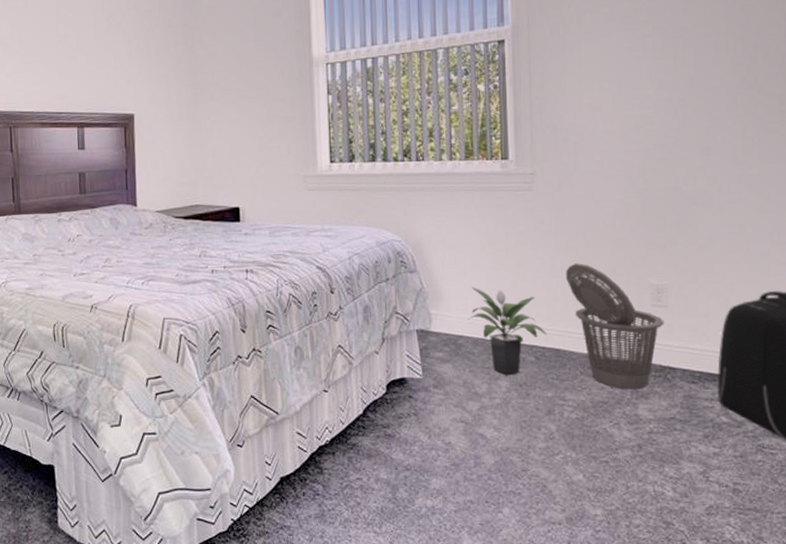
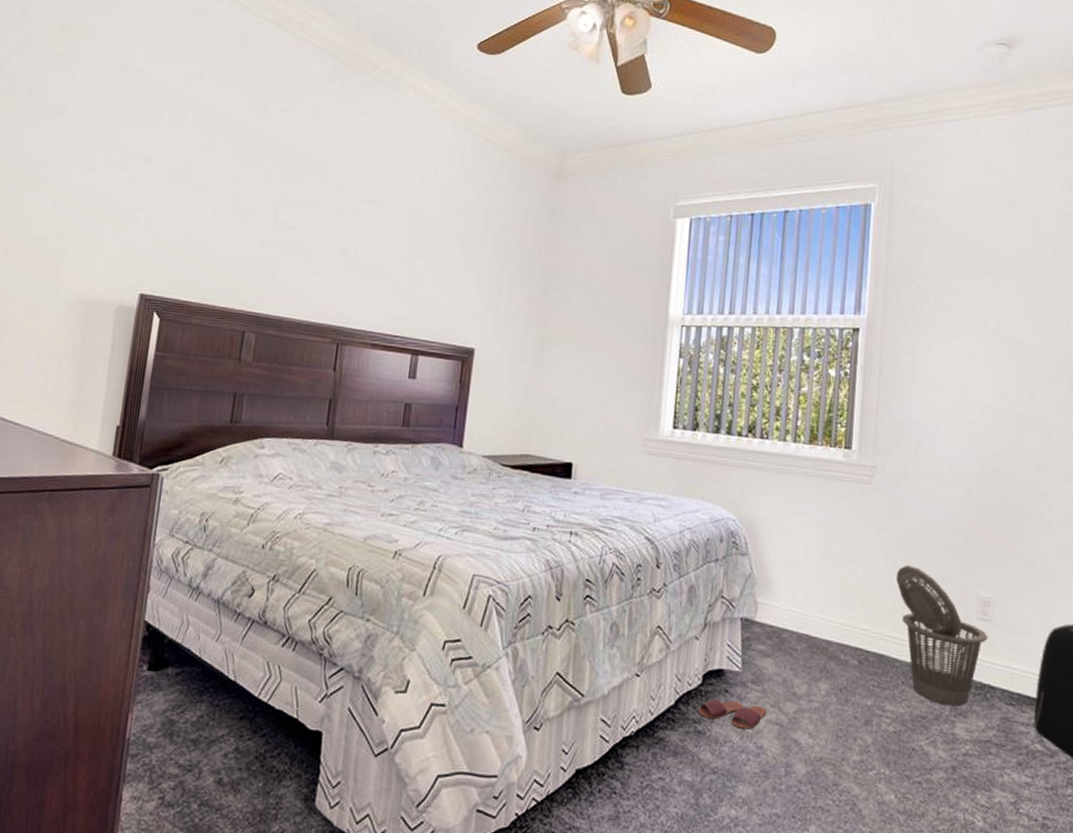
slippers: none [385,404,452,429] -> present [698,699,768,729]
potted plant: present [468,287,548,376] -> none [795,578,873,678]

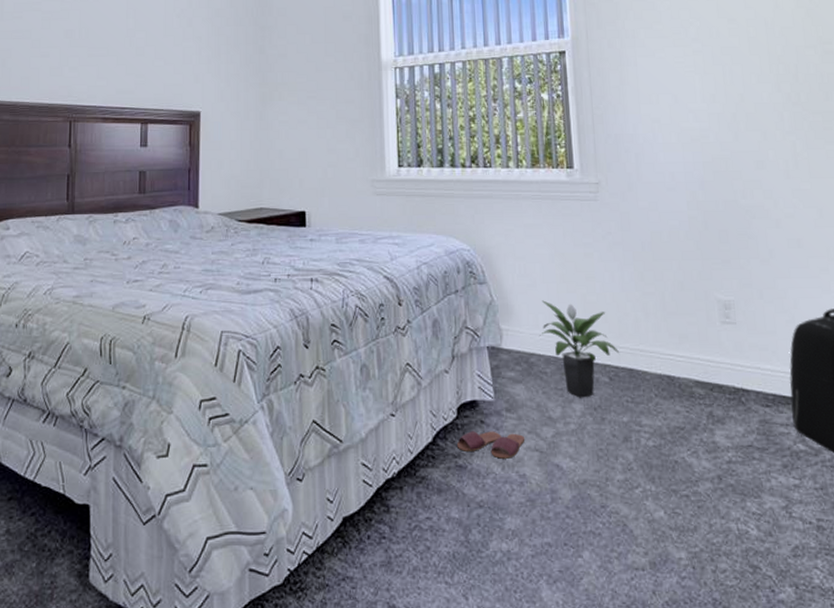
potted plant: none [795,578,873,678] -> present [539,300,620,398]
laundry basket: present [896,565,988,707] -> none [635,276,734,414]

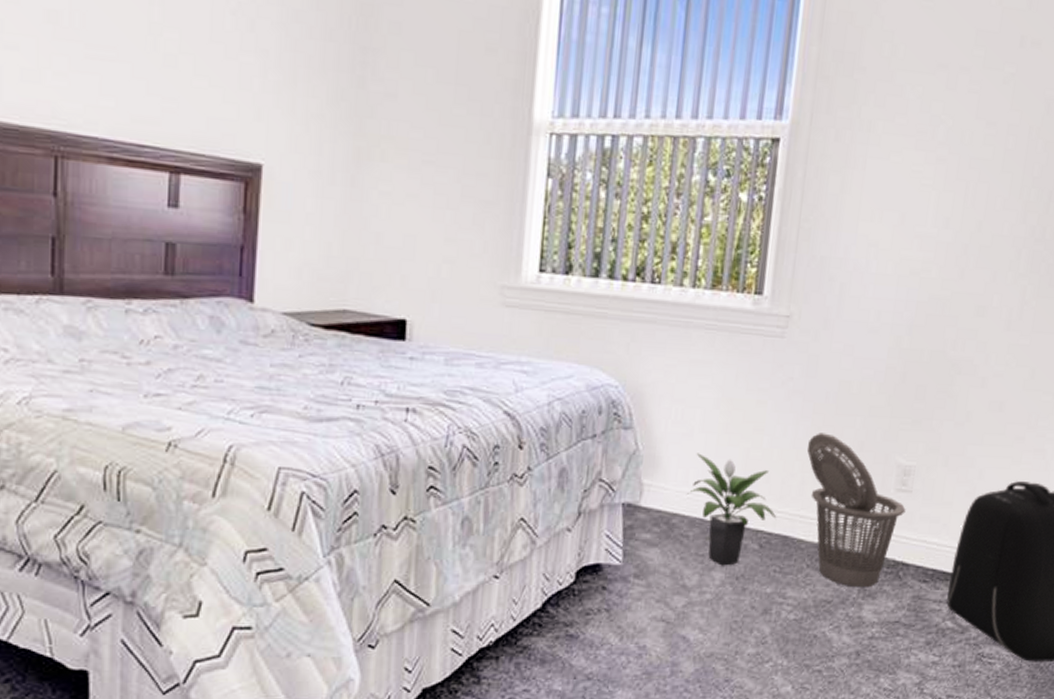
slippers: present [456,431,525,459] -> none [569,598,652,629]
laundry basket: none [635,276,734,414] -> present [807,433,906,588]

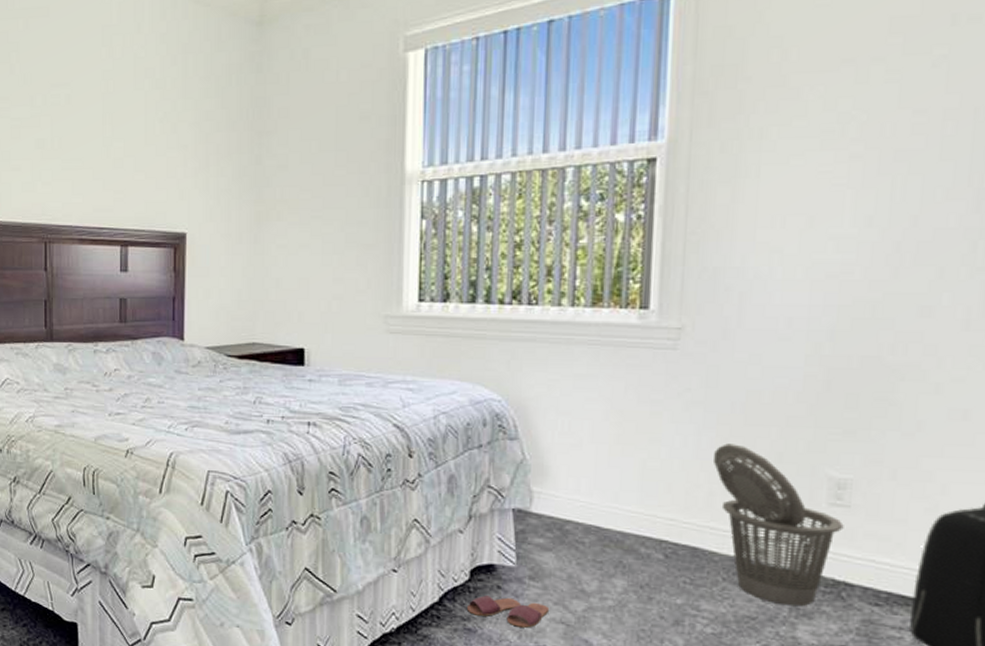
slippers: none [569,598,652,629] -> present [466,595,550,628]
potted plant: present [687,453,777,566] -> none [580,463,683,574]

